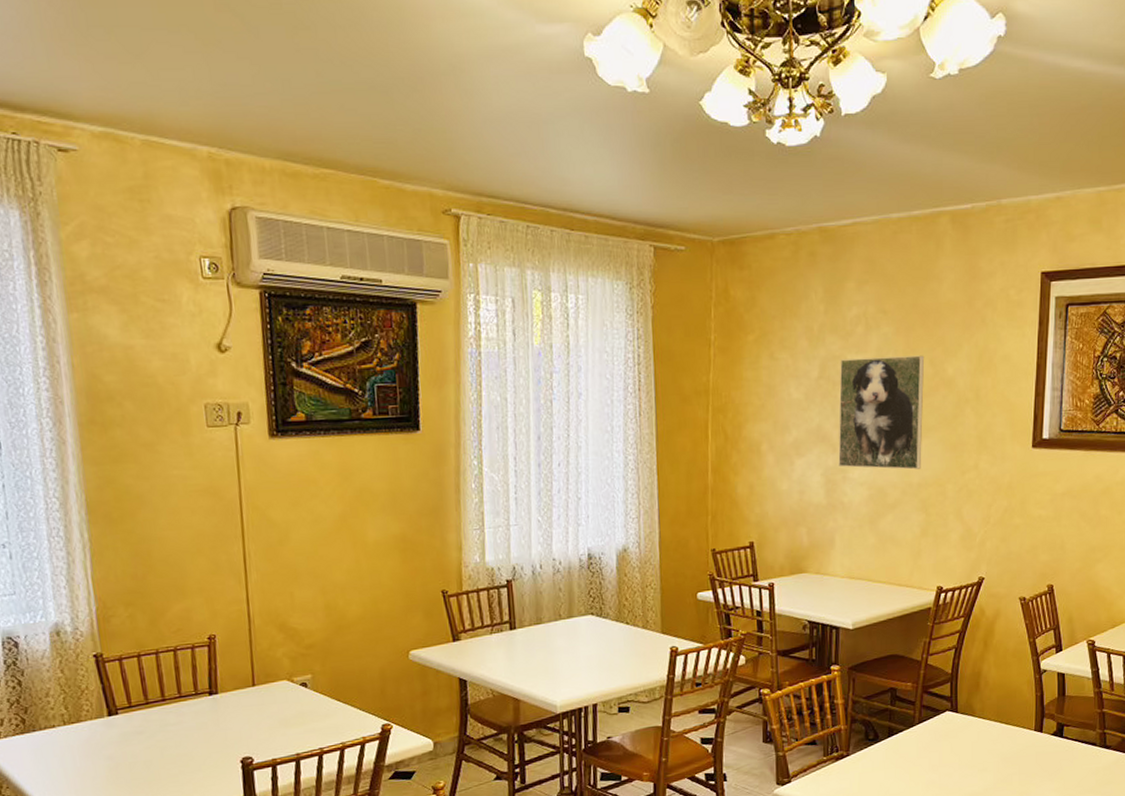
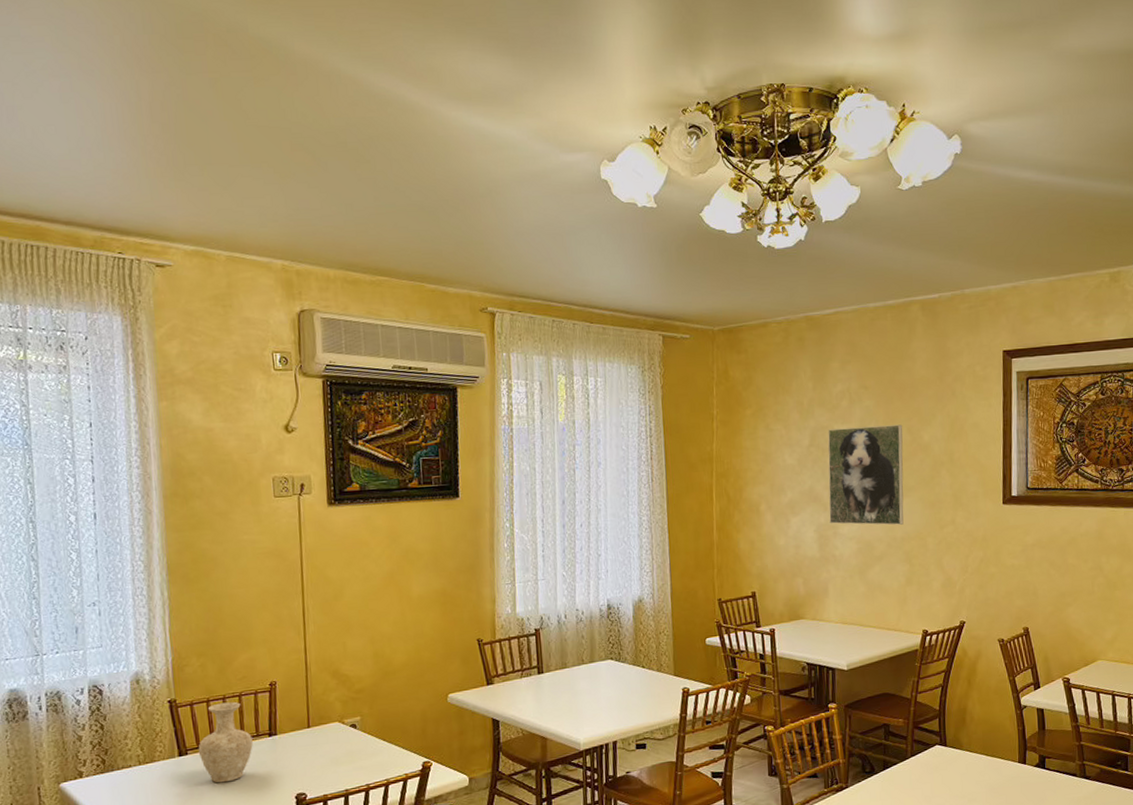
vase: none [129,656,192,746] -> present [198,701,253,783]

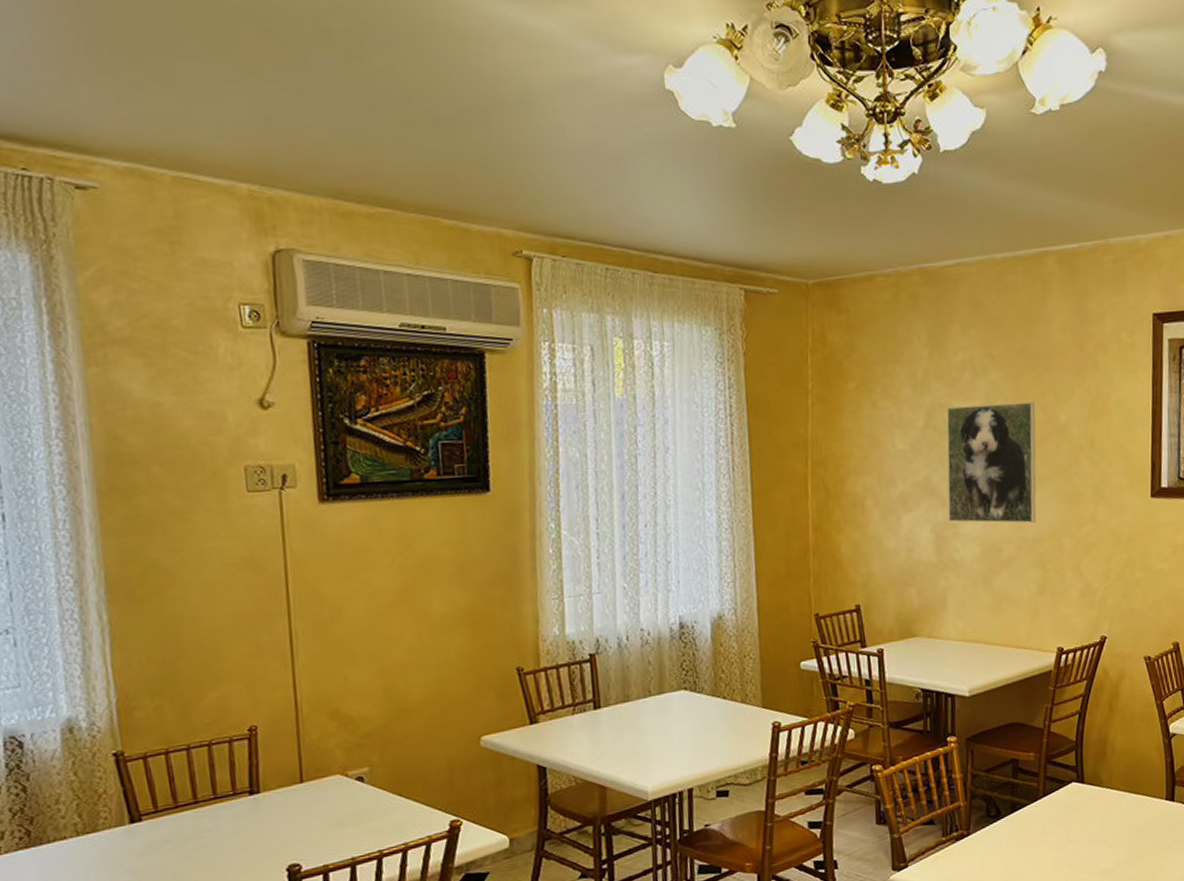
vase: present [198,701,253,783] -> none [155,752,229,856]

